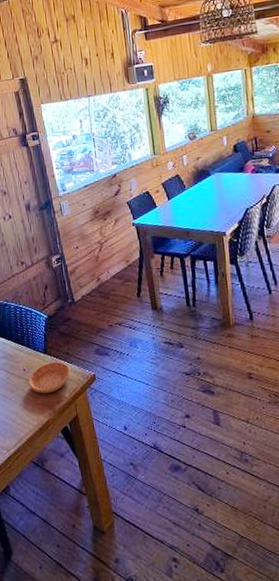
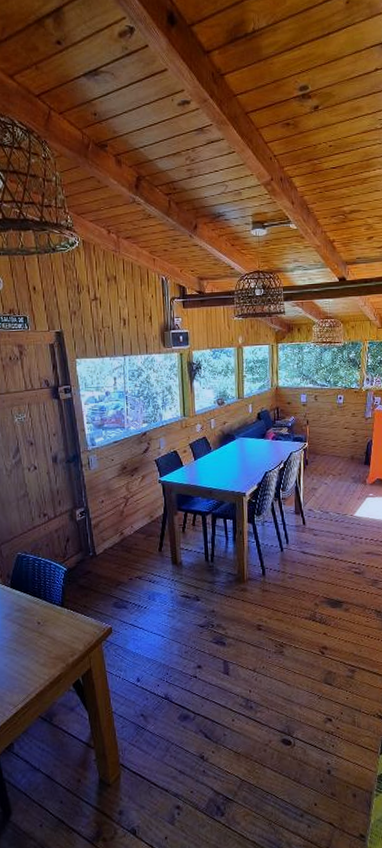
saucer: present [28,361,71,393] -> none [42,614,87,647]

